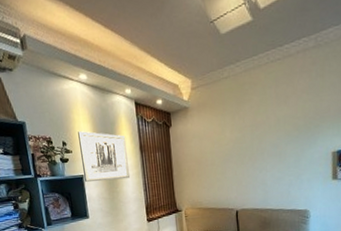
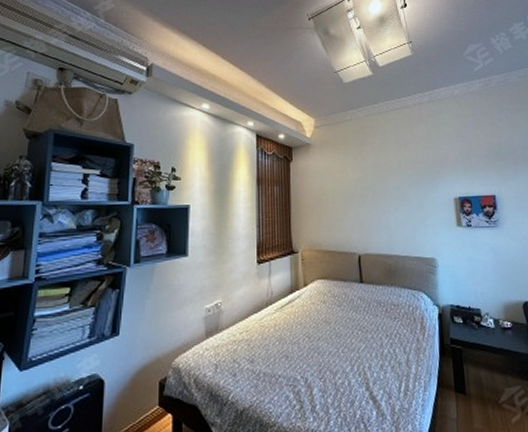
wall art: present [78,131,131,182] -> none [190,158,243,214]

